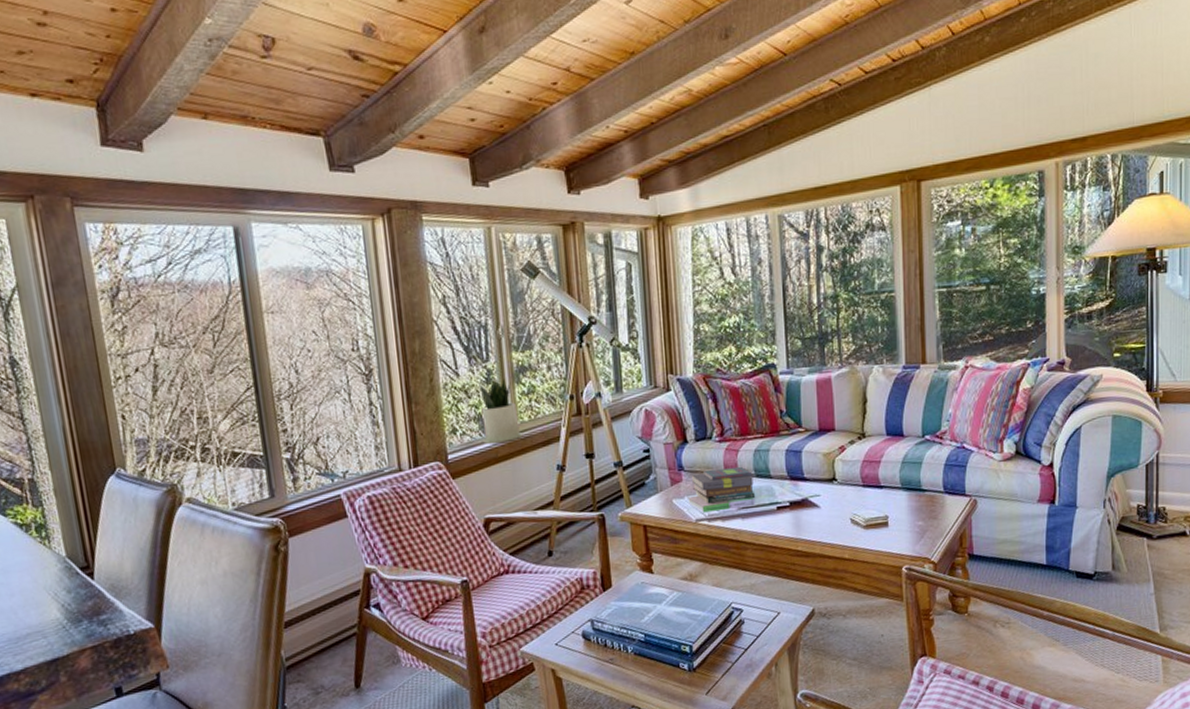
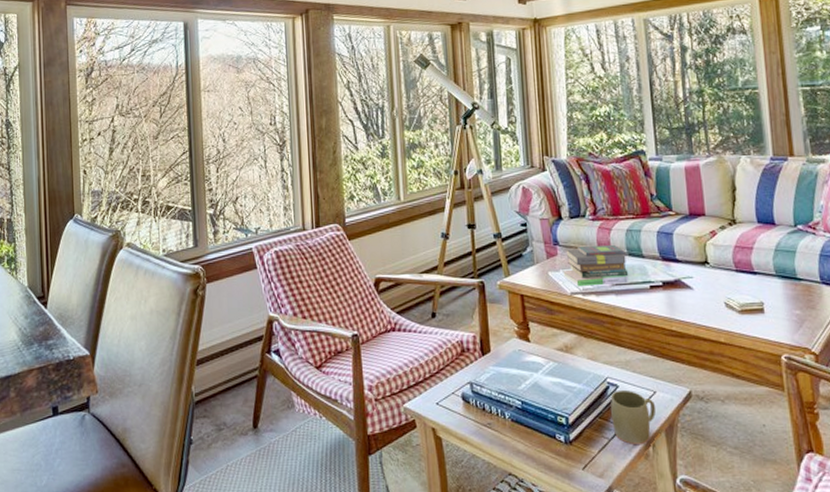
planter: present [477,378,525,445] -> none [373,154,413,211]
mug: none [734,613,780,666] -> present [610,389,656,444]

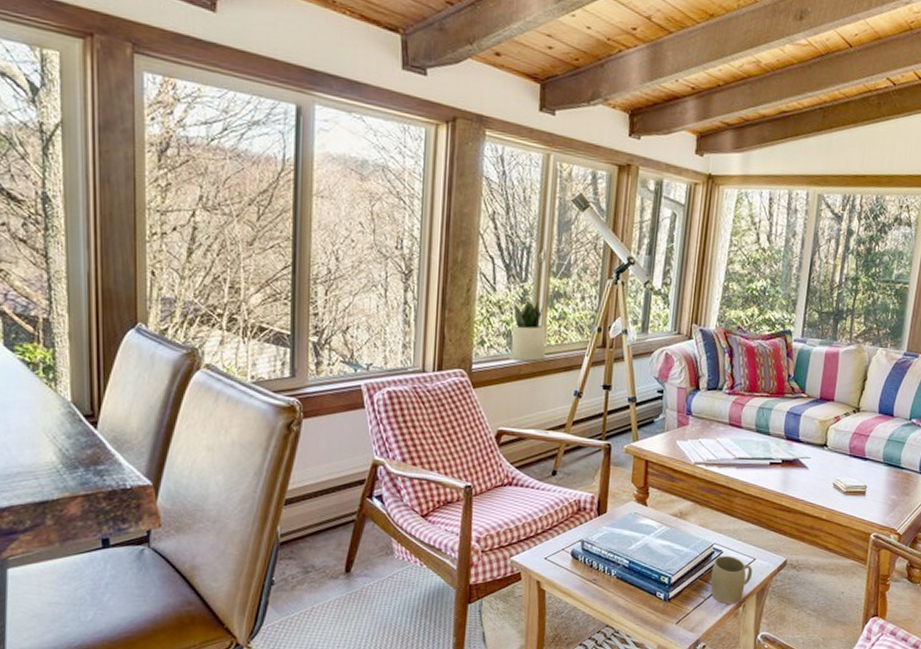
planter: none [373,154,413,211] -> present [508,300,549,363]
books: present [563,244,629,287] -> none [690,418,753,458]

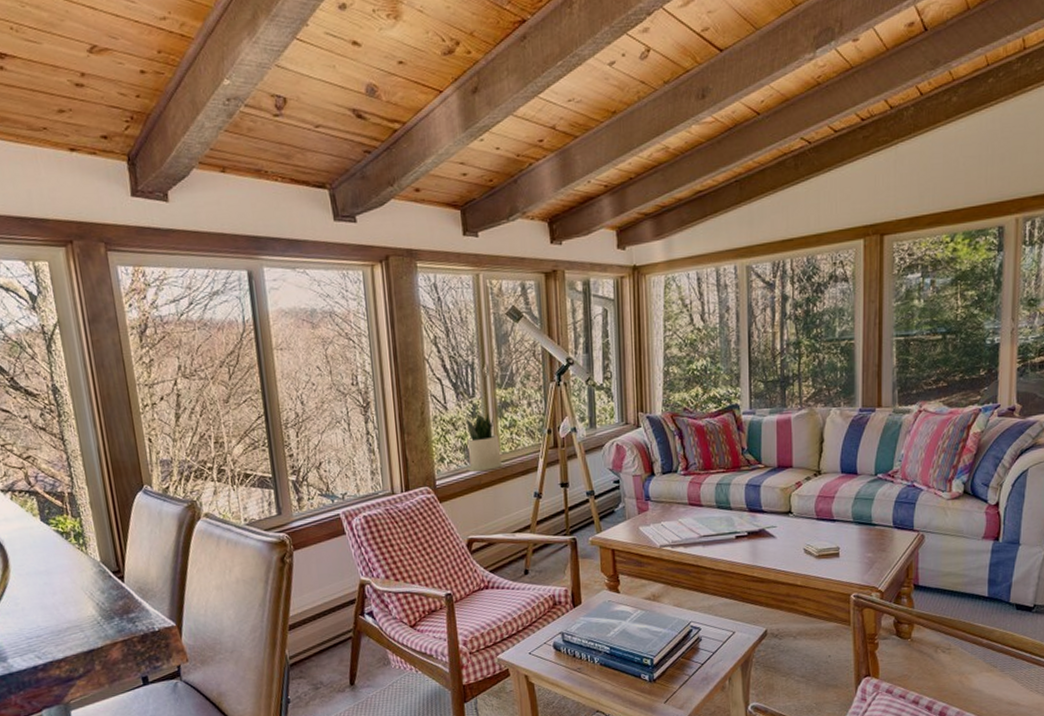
mug: present [710,555,753,604] -> none [692,631,734,679]

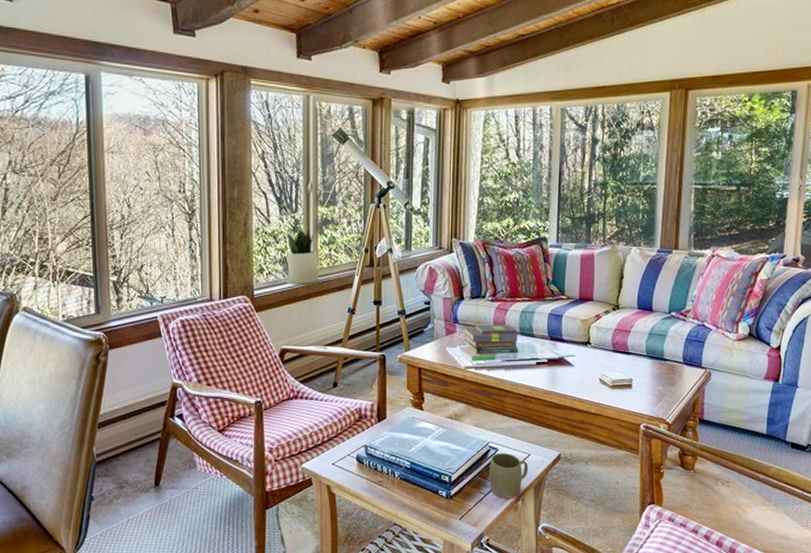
books: none [653,498,716,540] -> present [459,324,519,362]
mug: none [692,631,734,679] -> present [488,452,529,498]

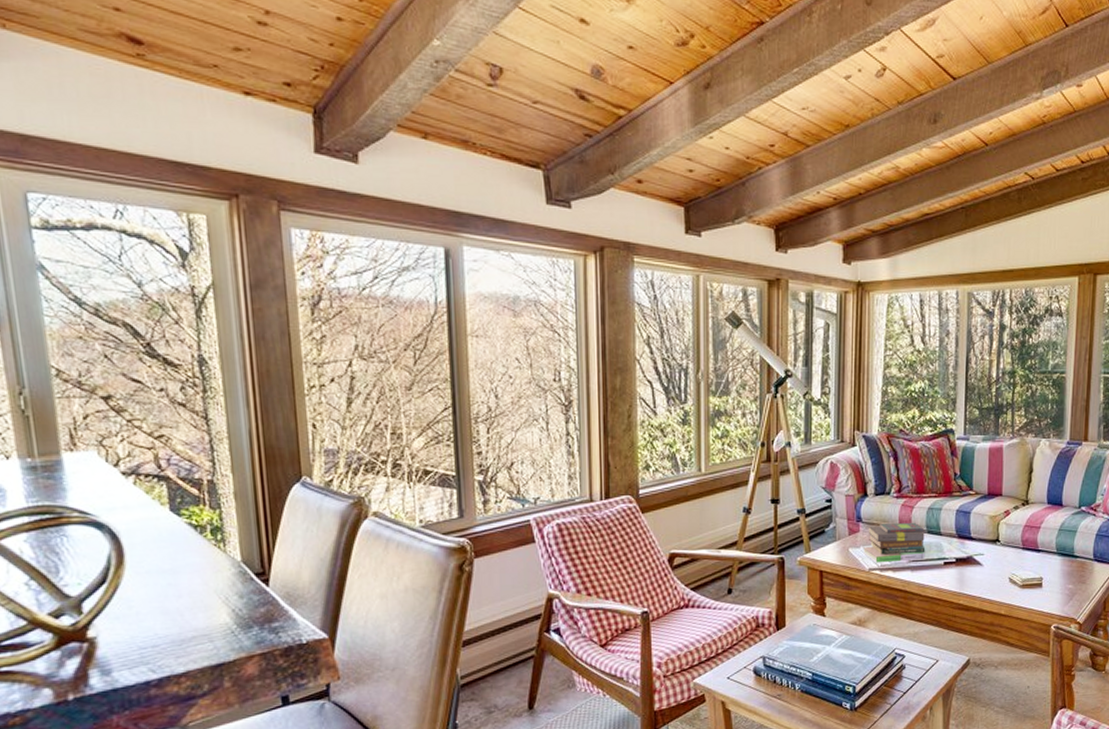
planter: present [285,229,323,285] -> none [674,421,715,483]
mug: present [488,452,529,498] -> none [895,659,937,708]

